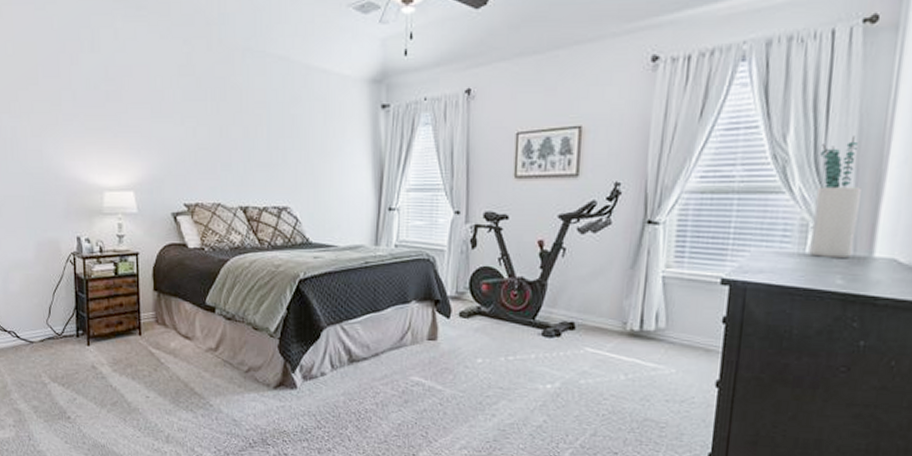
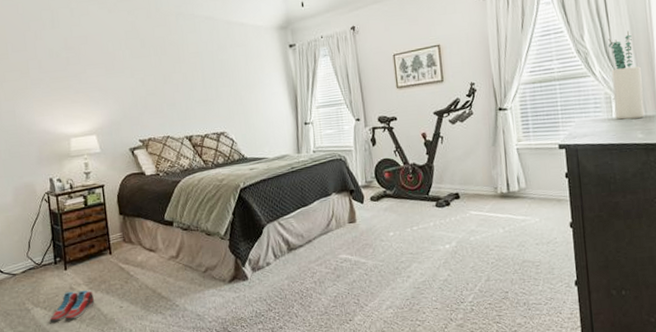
athletic shoe: none [67,370,118,404] -> present [49,290,94,323]

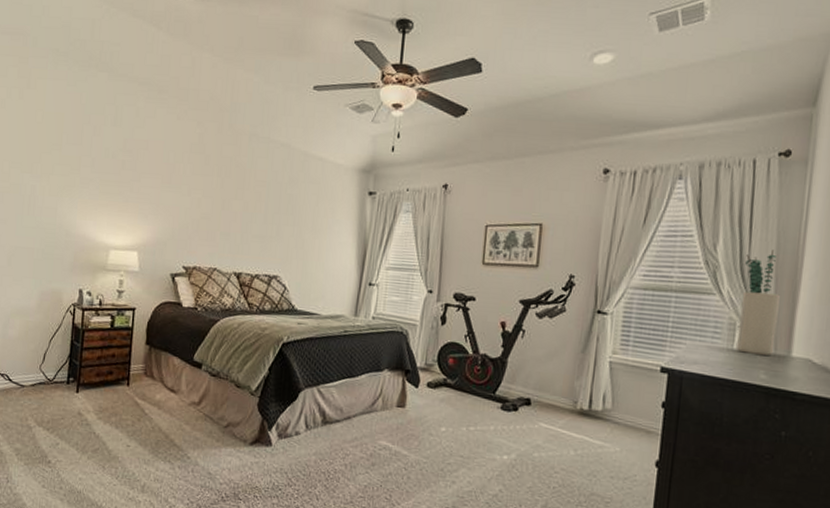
athletic shoe: present [49,290,94,323] -> none [50,416,101,449]

